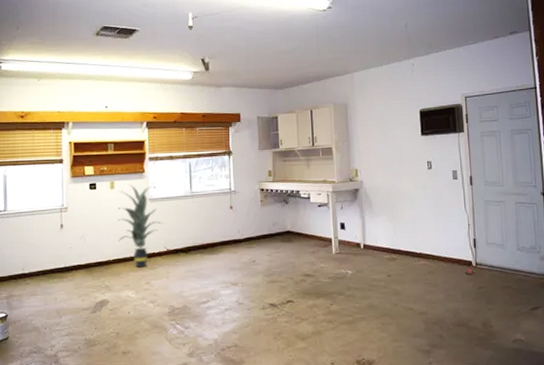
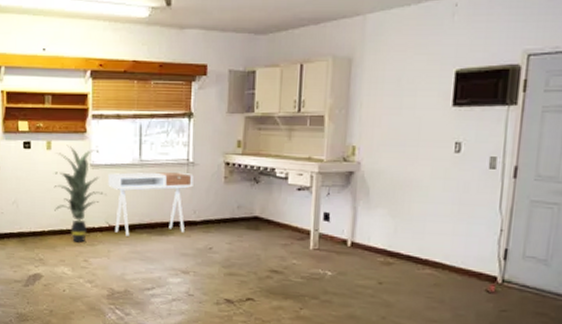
desk: none [165,199,236,258] -> present [108,171,194,236]

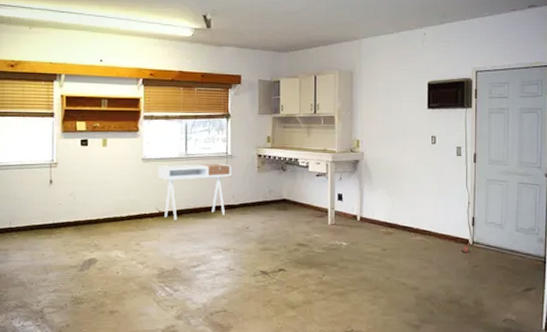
indoor plant: present [54,145,107,243] -> none [109,142,157,228]

